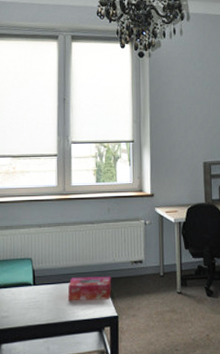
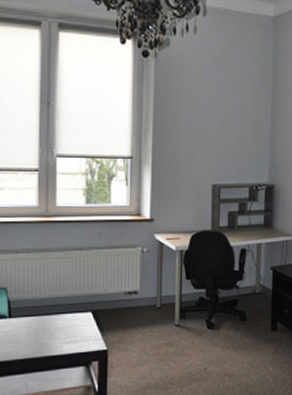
tissue box: present [68,277,112,301] -> none [51,308,102,335]

